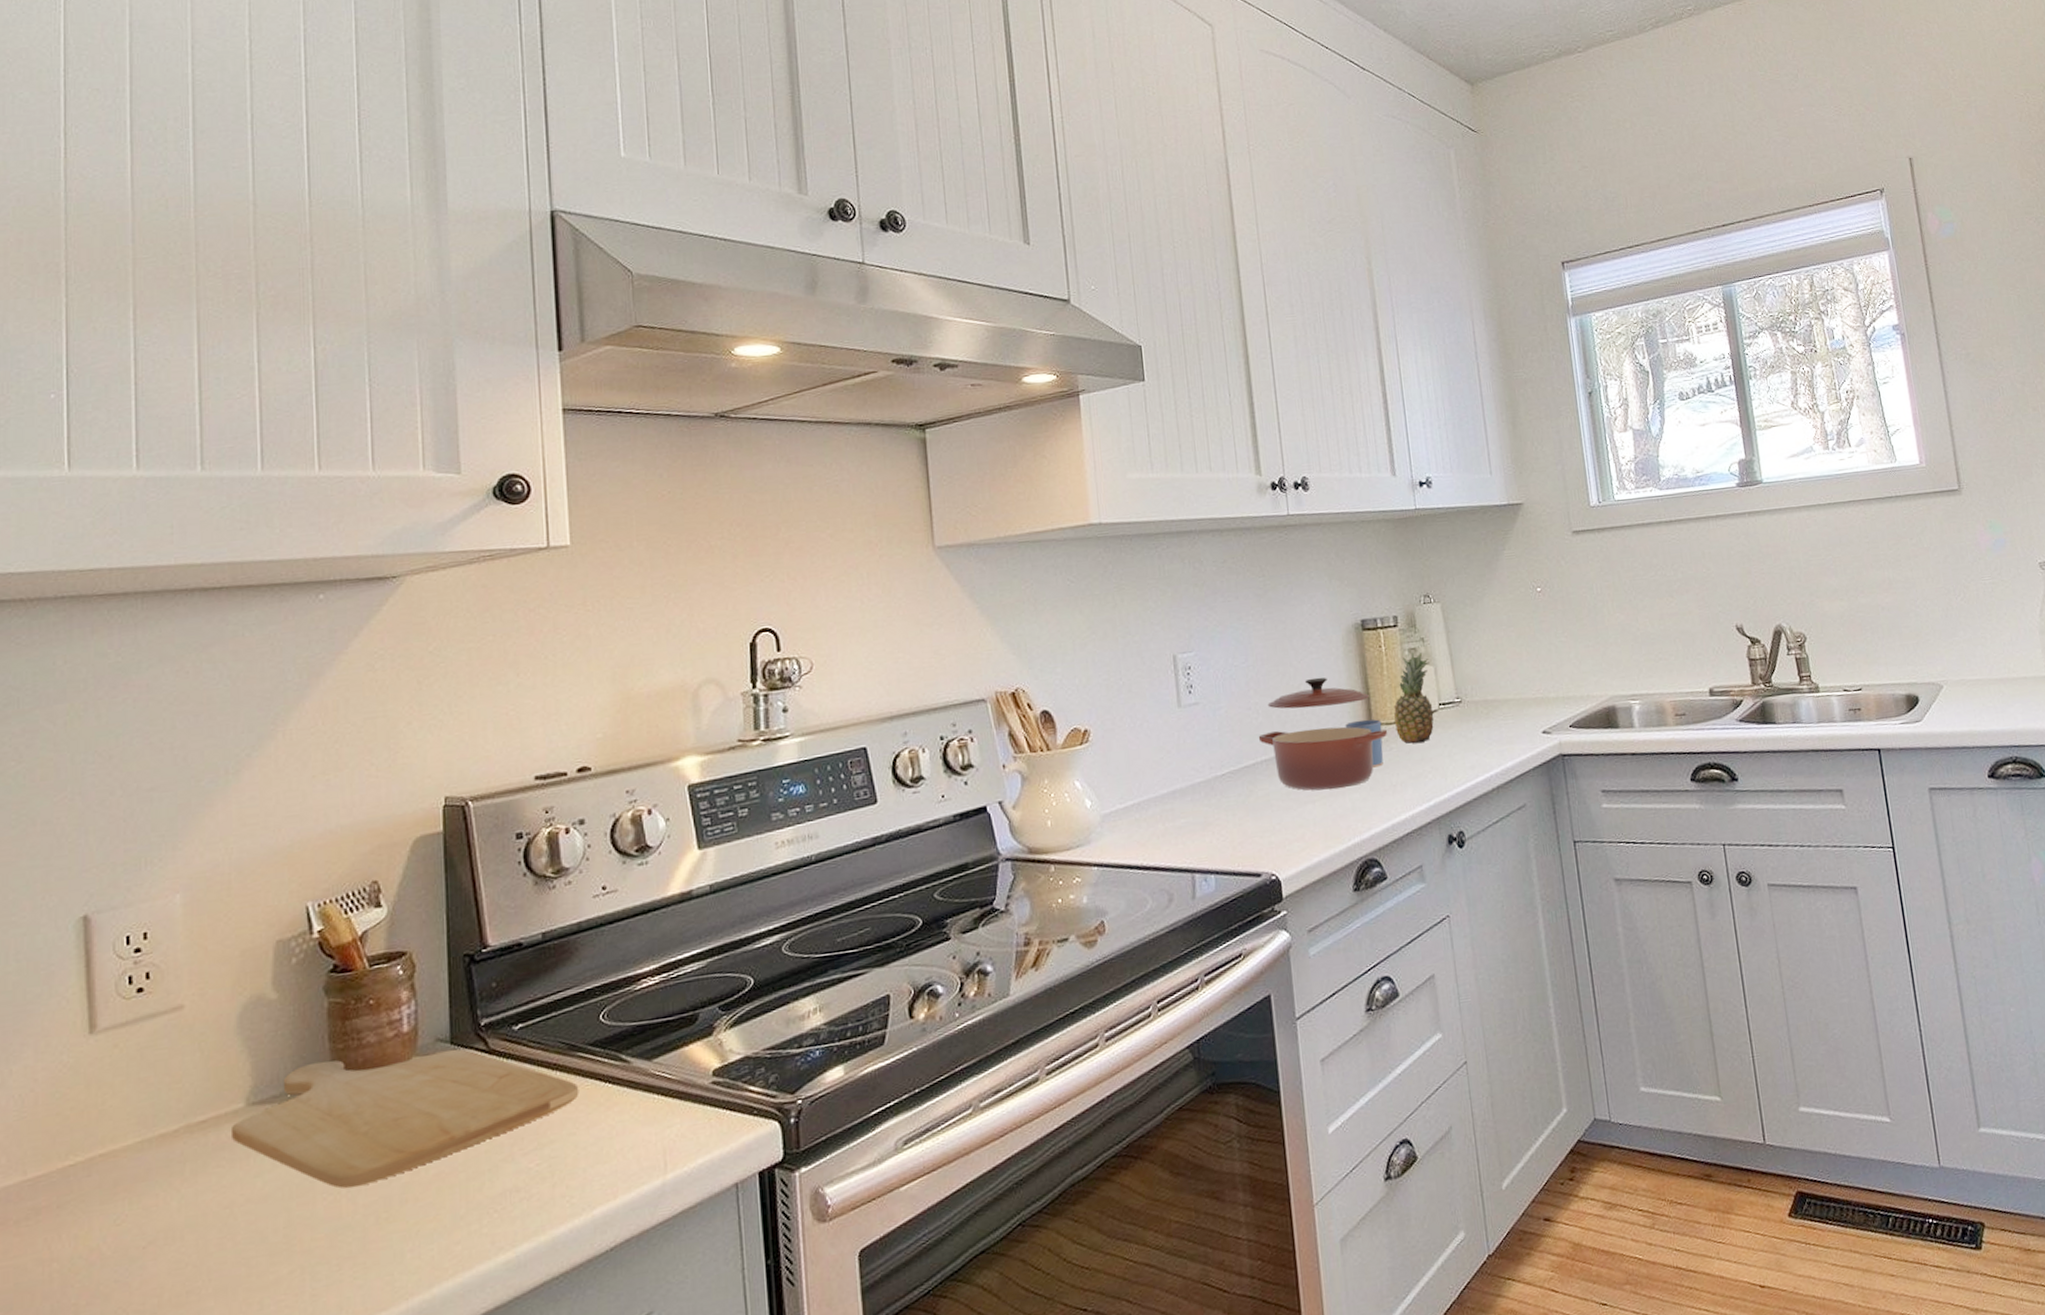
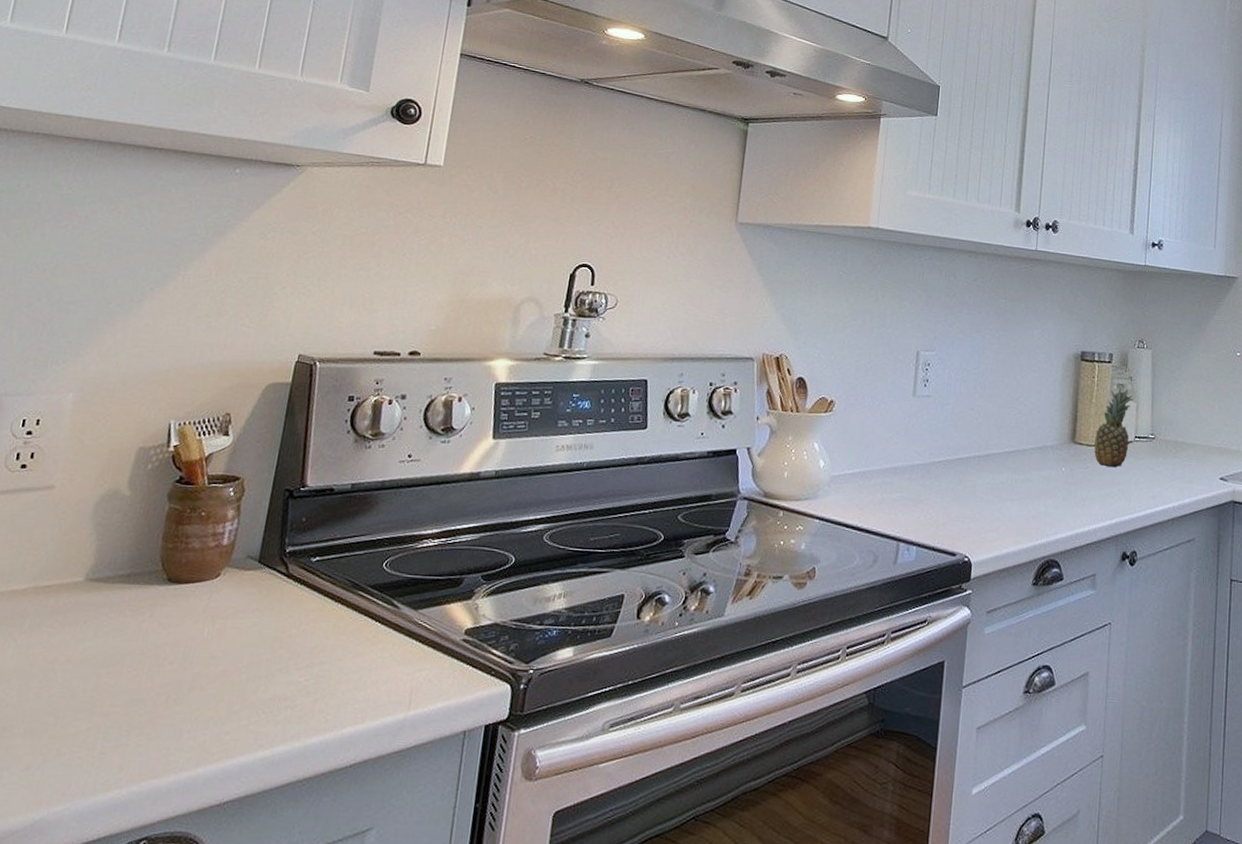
chopping board: present [230,1049,579,1189] -> none [67,555,354,668]
saucepan: present [1258,677,1387,791] -> none [975,393,1086,493]
mug: present [1345,719,1384,768] -> none [1051,437,1083,481]

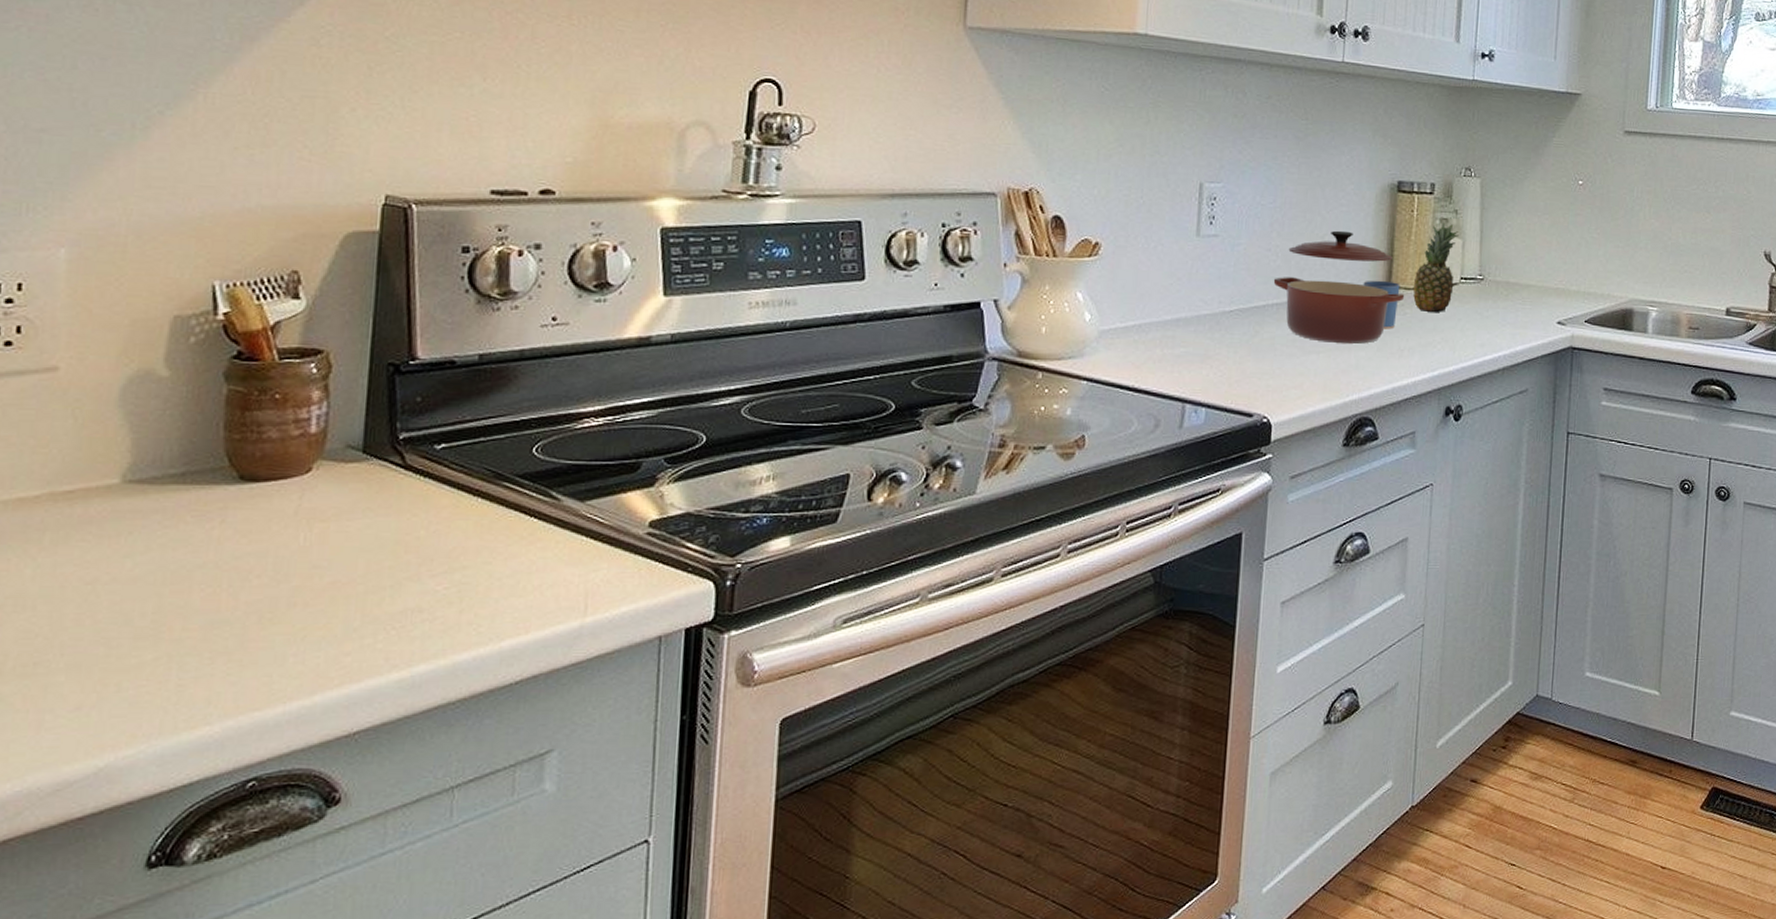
saucepan: none [975,393,1086,493] -> present [1273,230,1404,344]
mug: none [1051,437,1083,481] -> present [1363,280,1400,329]

